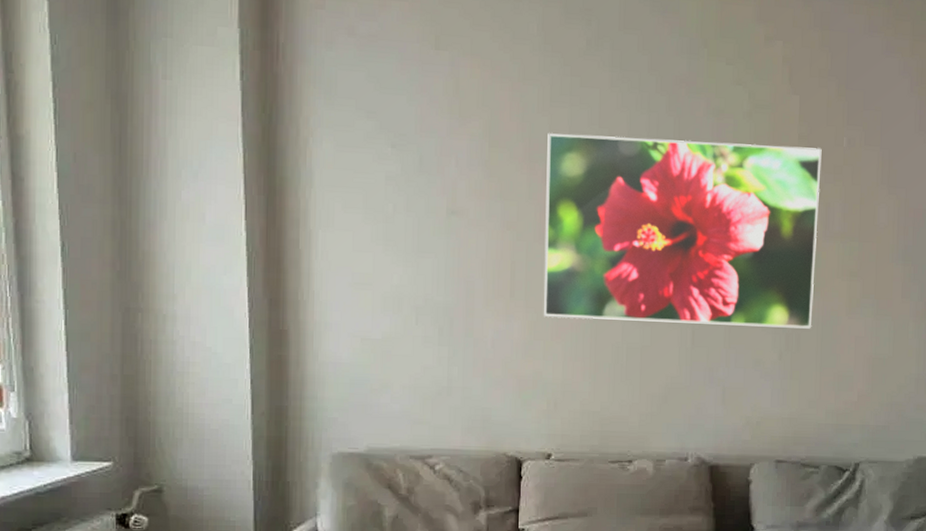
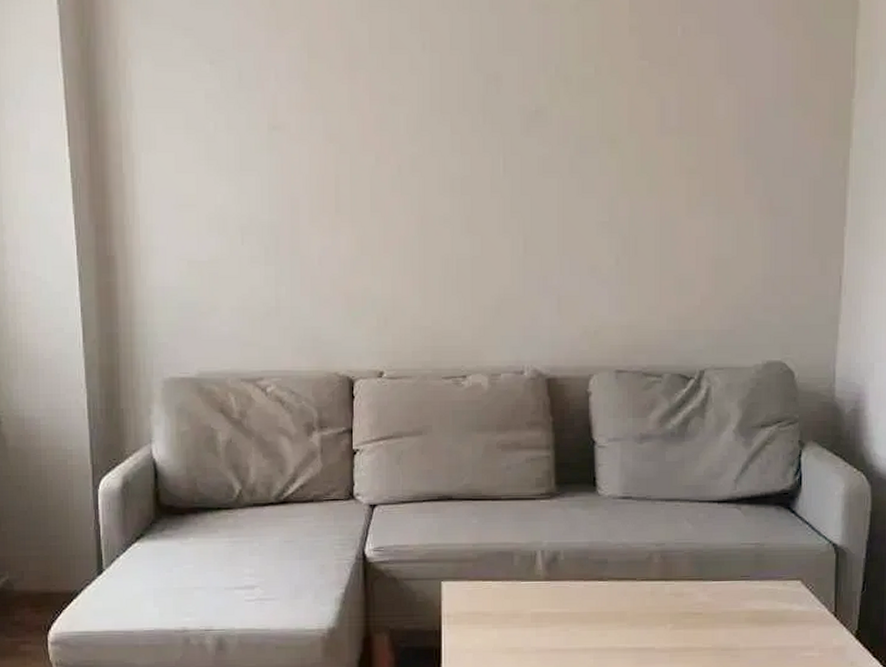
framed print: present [544,133,822,329] -> none [367,39,655,231]

